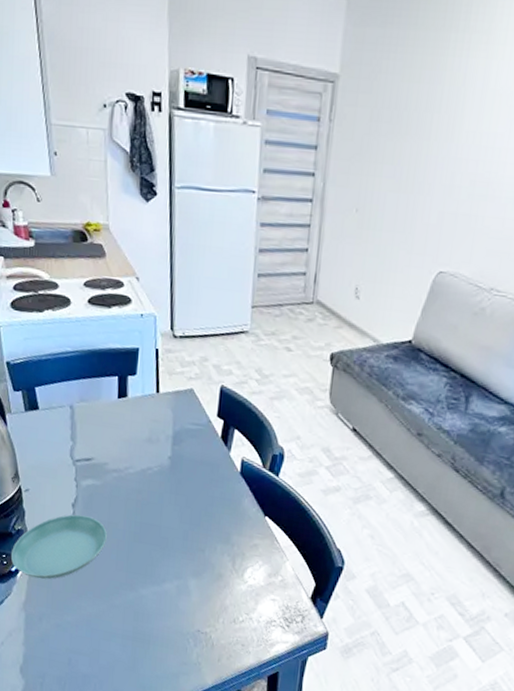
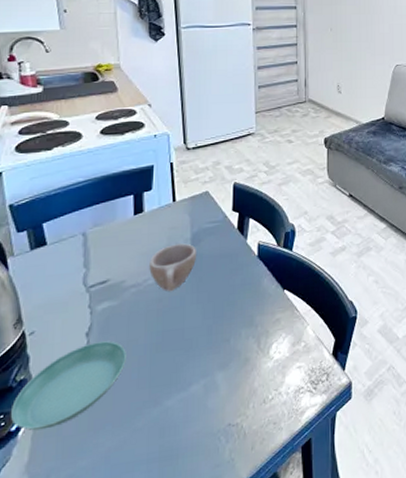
cup: none [130,438,178,487] -> present [149,243,197,292]

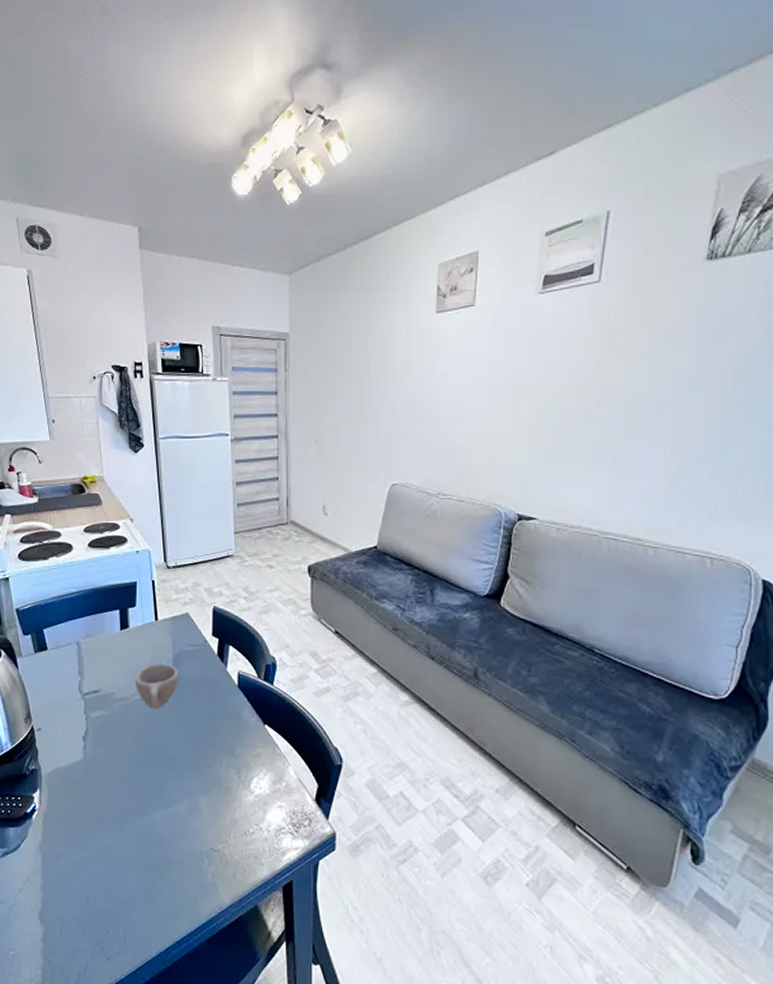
saucer: present [10,340,126,431] -> none [25,747,117,817]

